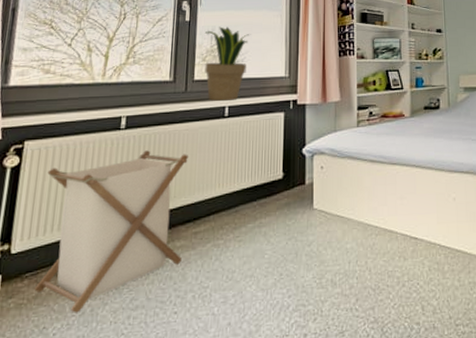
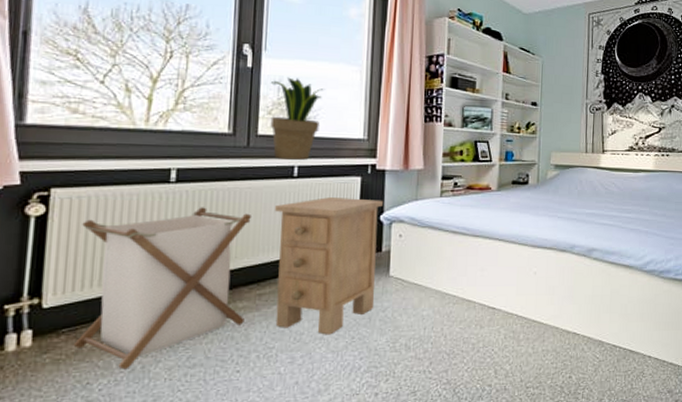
nightstand: none [209,133,306,272] -> present [275,197,384,335]

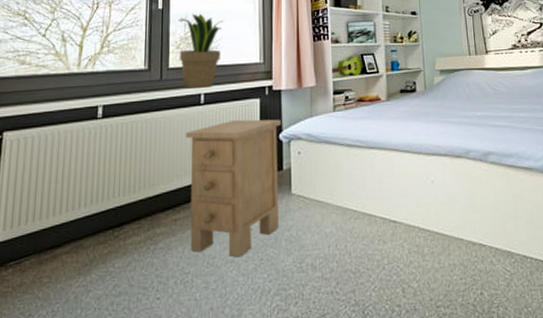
laundry basket: present [73,207,252,370] -> none [18,139,167,300]

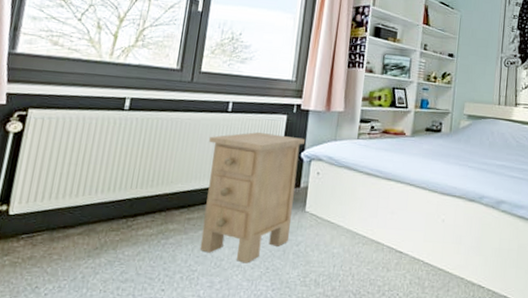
potted plant: present [177,13,223,89] -> none [212,21,261,97]

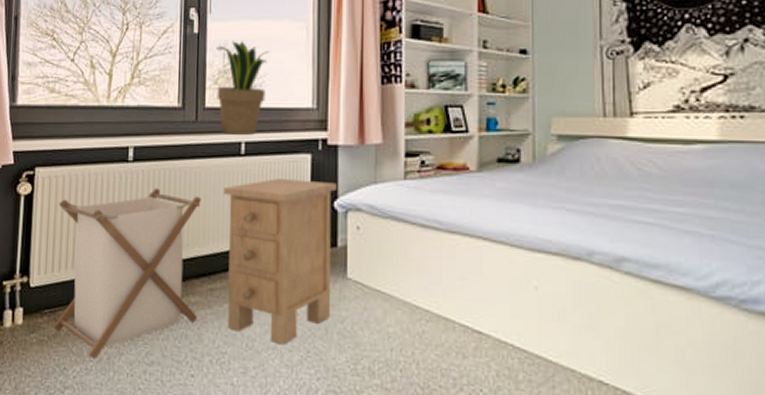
laundry basket: none [29,134,189,278] -> present [53,188,202,359]
potted plant: none [212,21,261,97] -> present [215,41,269,136]

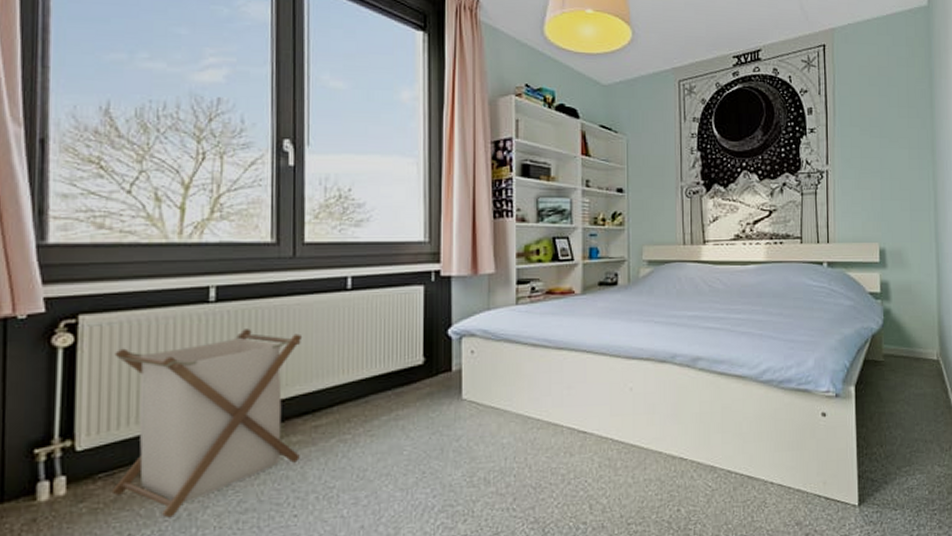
potted plant: present [215,41,269,136] -> none [315,175,377,271]
nightstand: present [224,179,338,345] -> none [328,310,452,471]

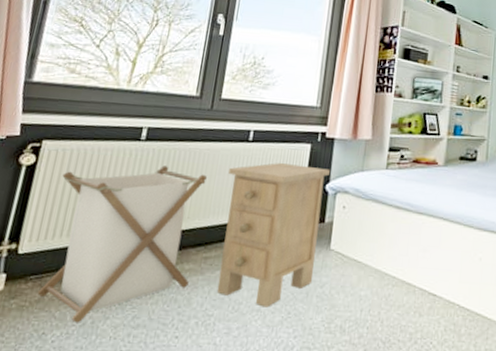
nightstand: none [328,310,452,471] -> present [216,163,331,308]

